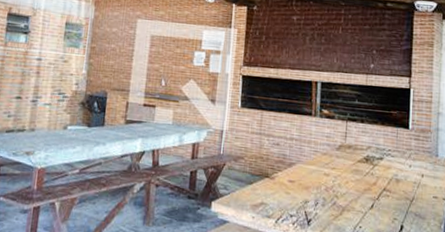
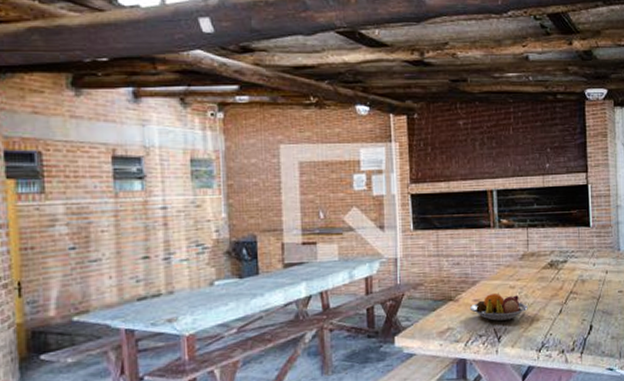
fruit bowl: none [284,177,340,206] -> present [469,292,528,321]

